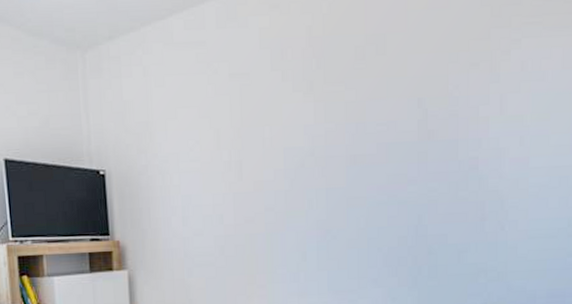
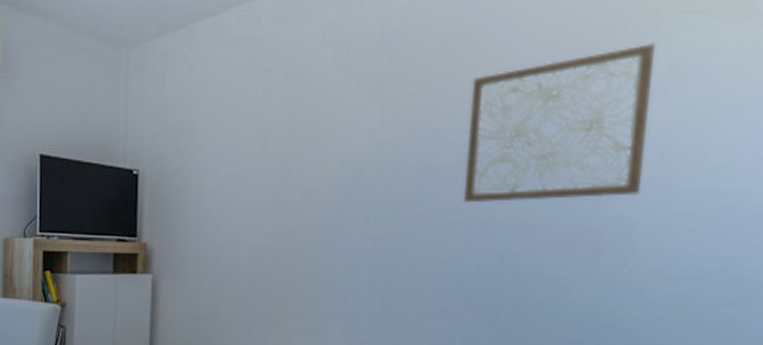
wall art: none [382,47,511,186] -> present [463,42,655,203]

